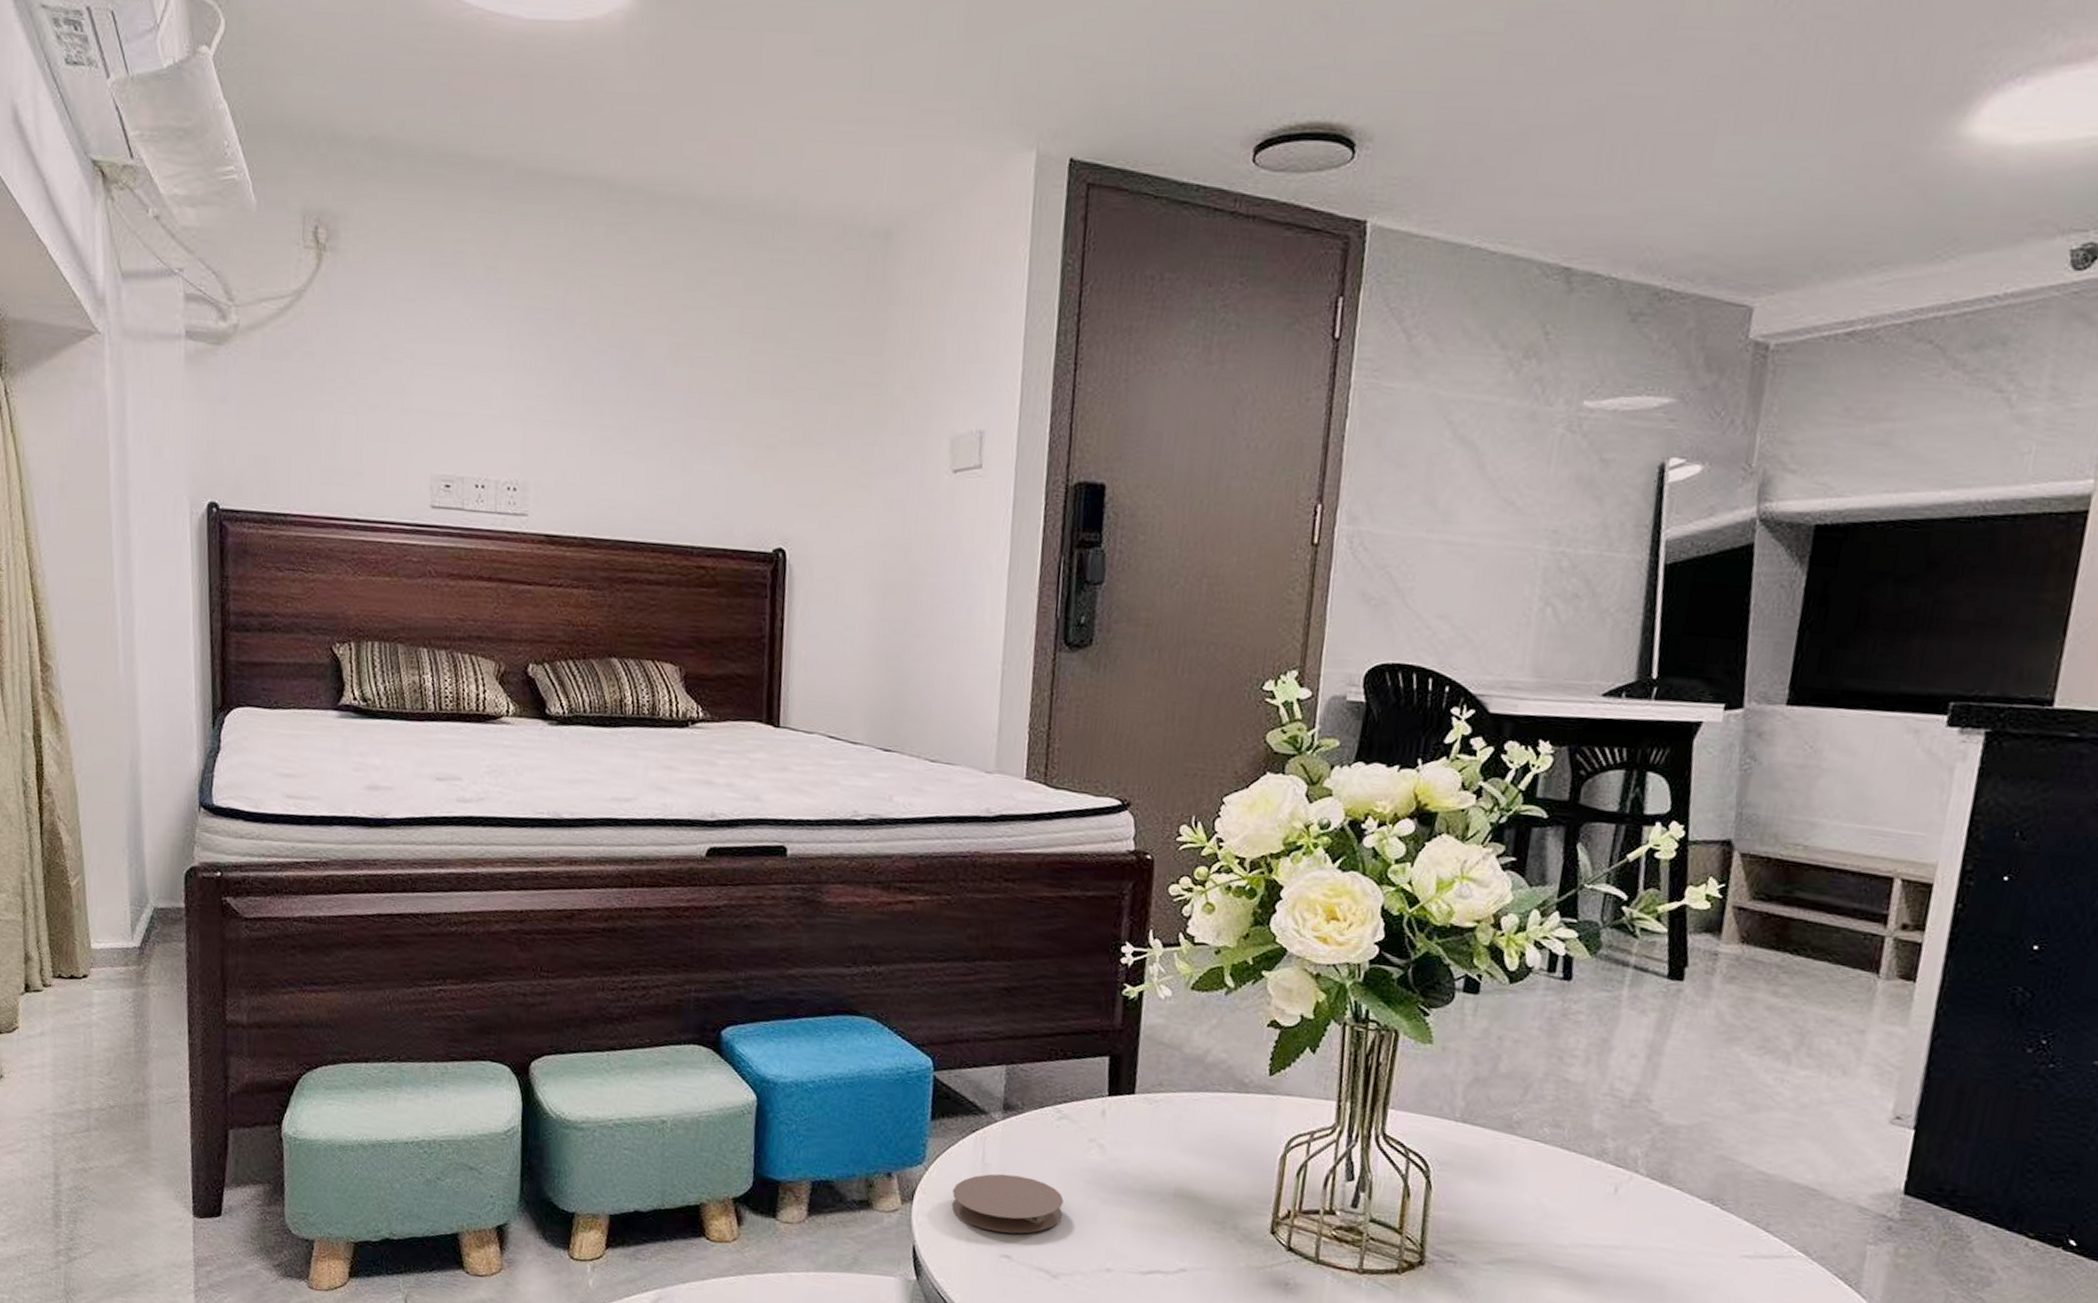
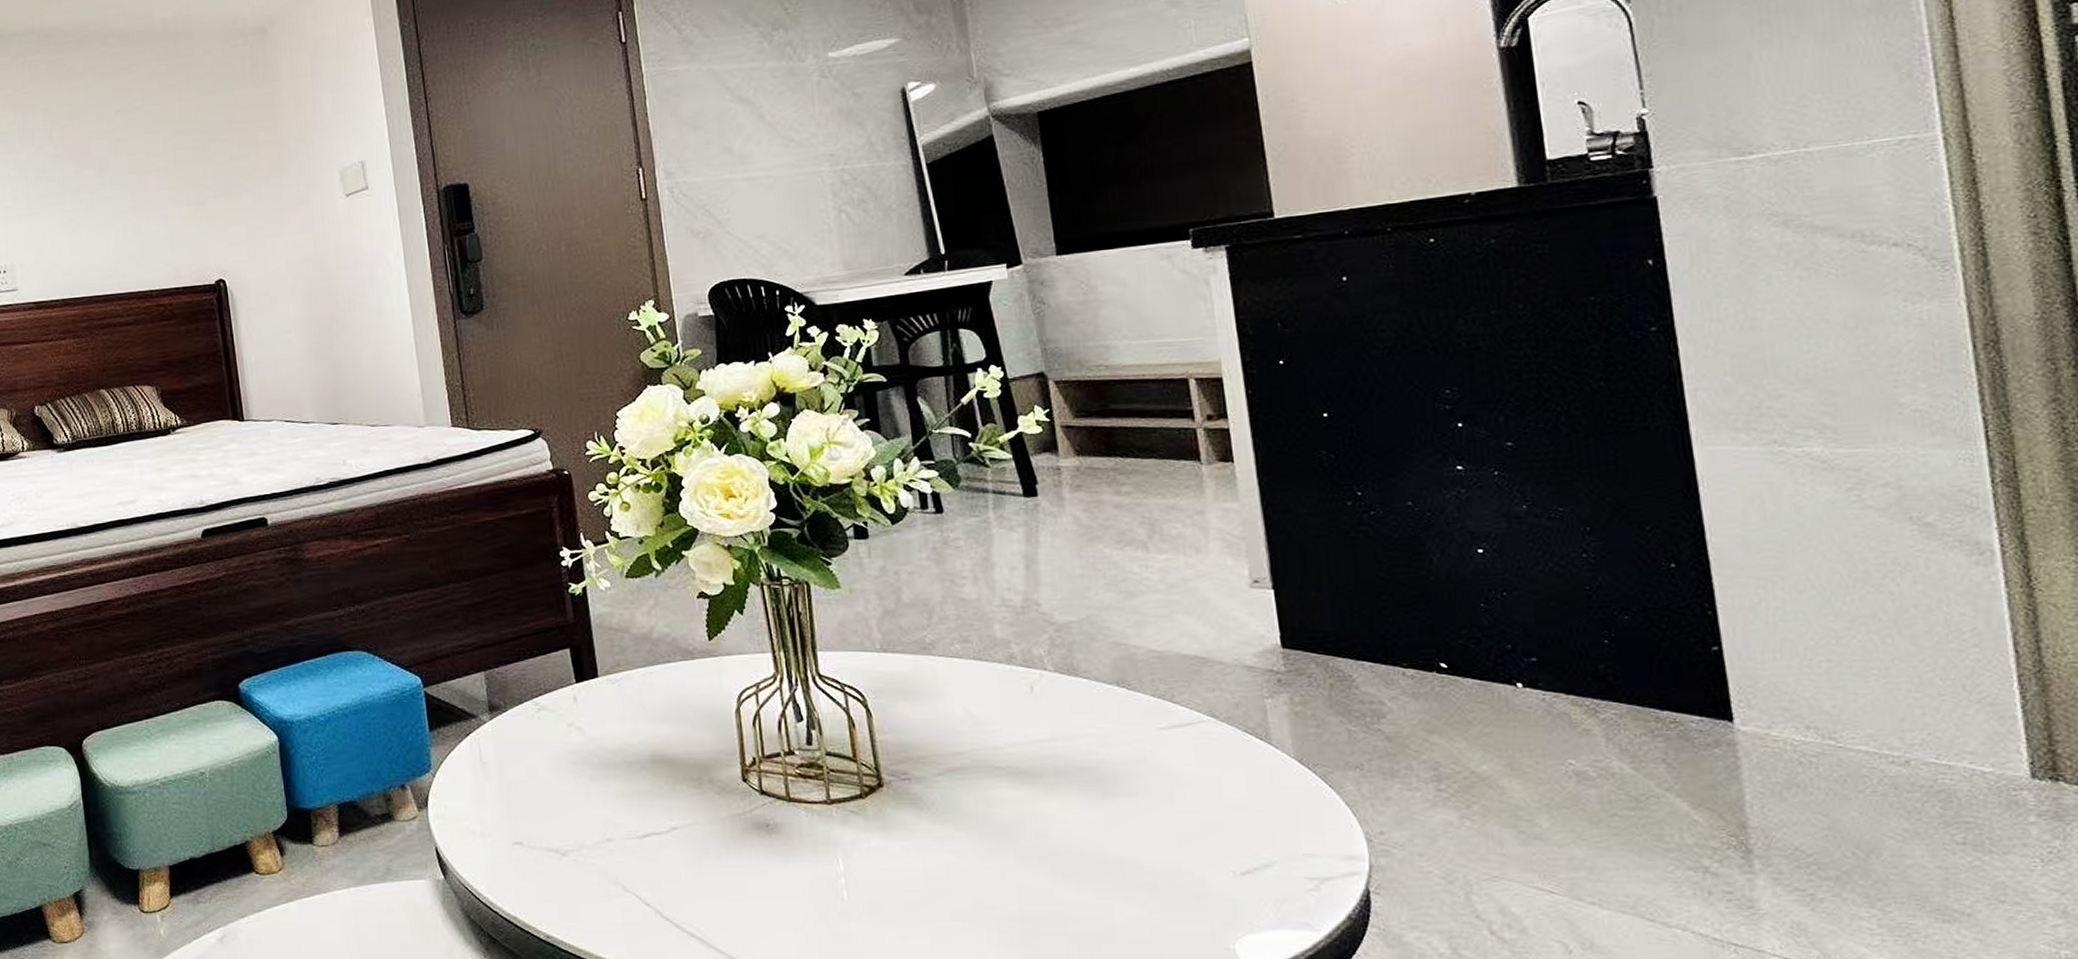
coaster: present [951,1173,1064,1234] -> none [459,768,560,823]

